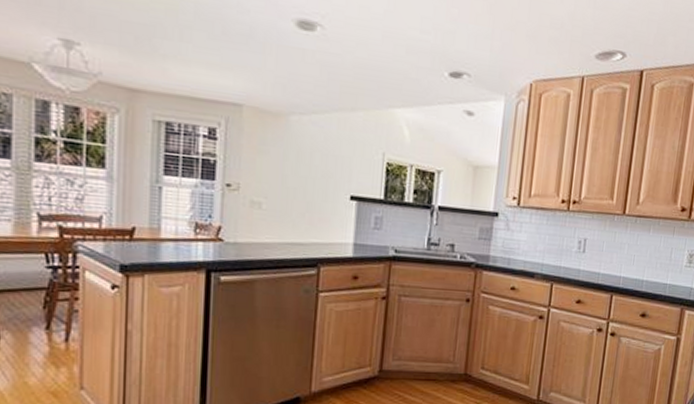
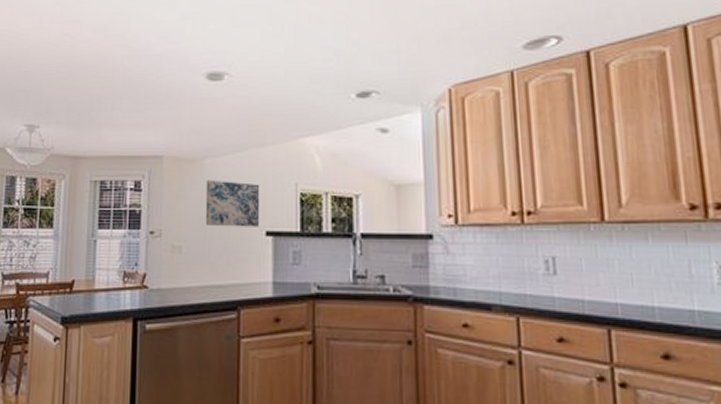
wall art: none [288,137,348,191] -> present [205,179,260,227]

